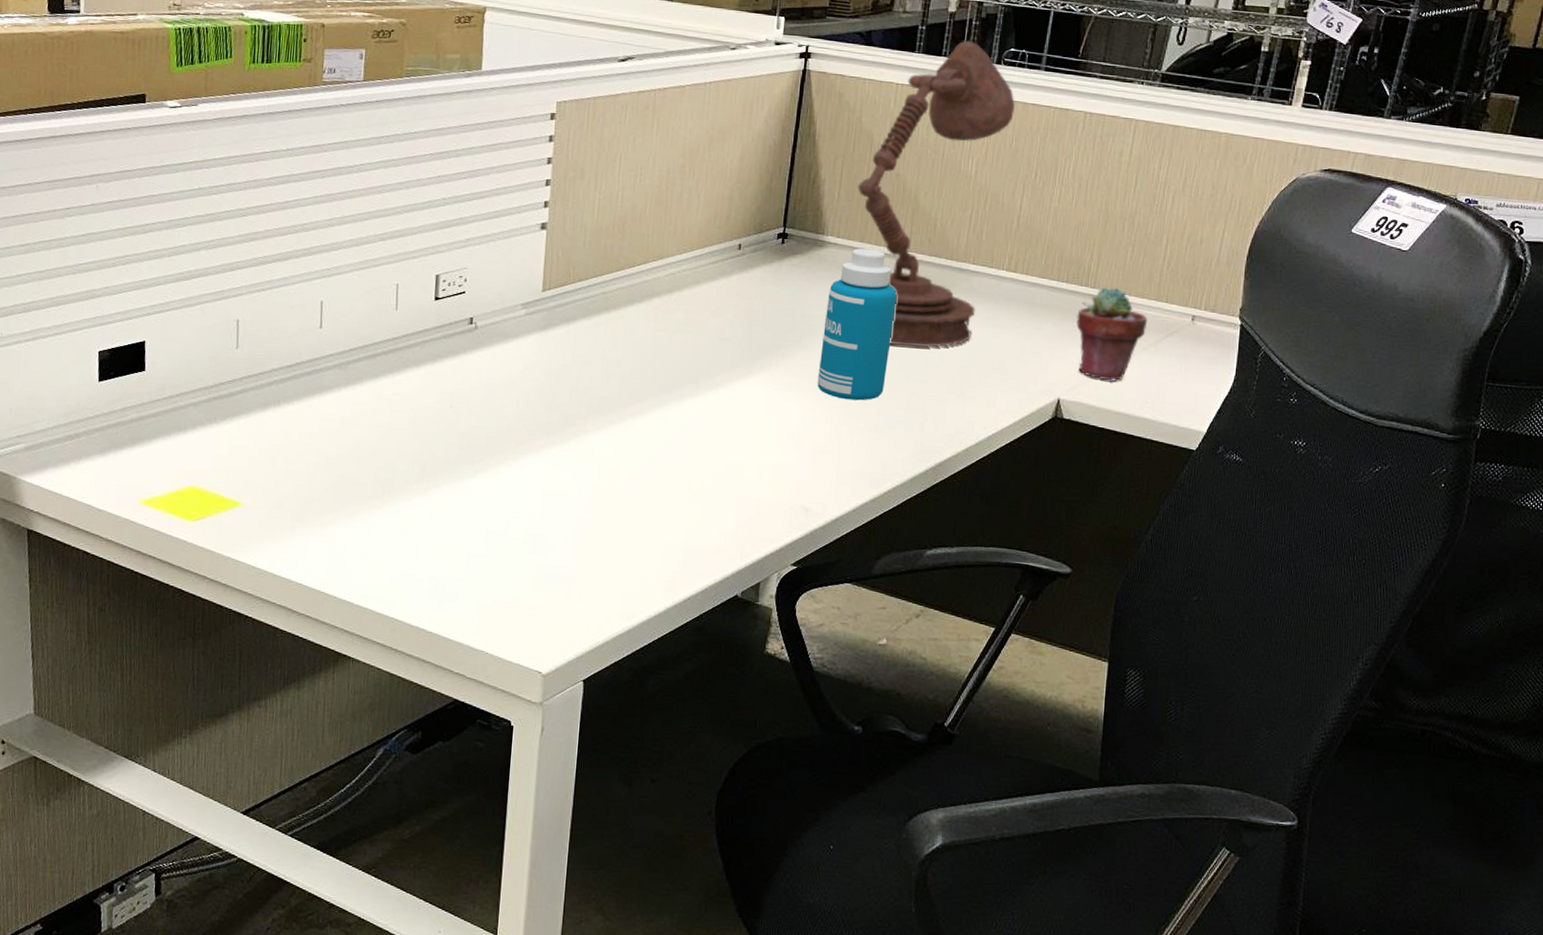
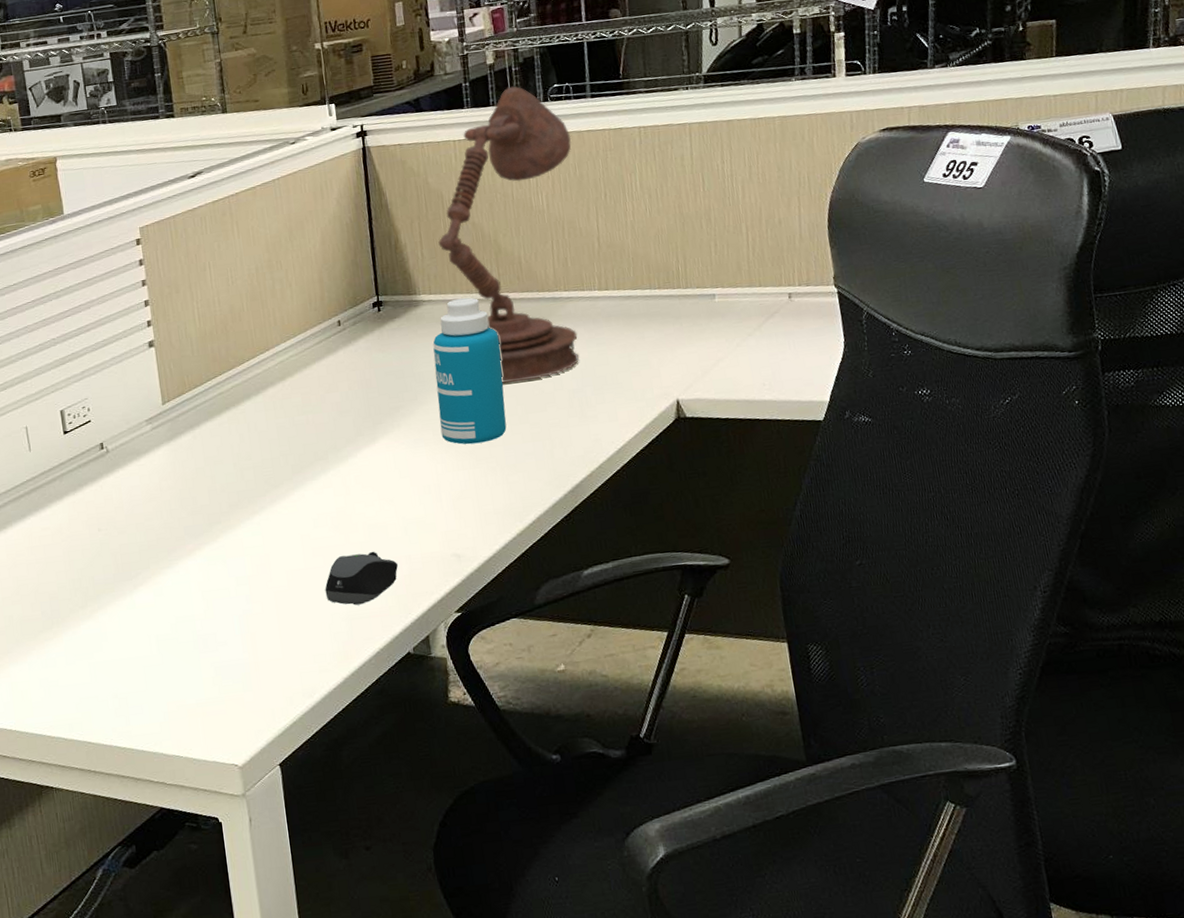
computer mouse: none [666,485,746,538] -> present [325,551,399,605]
potted succulent: present [1076,287,1148,382] -> none [676,283,747,374]

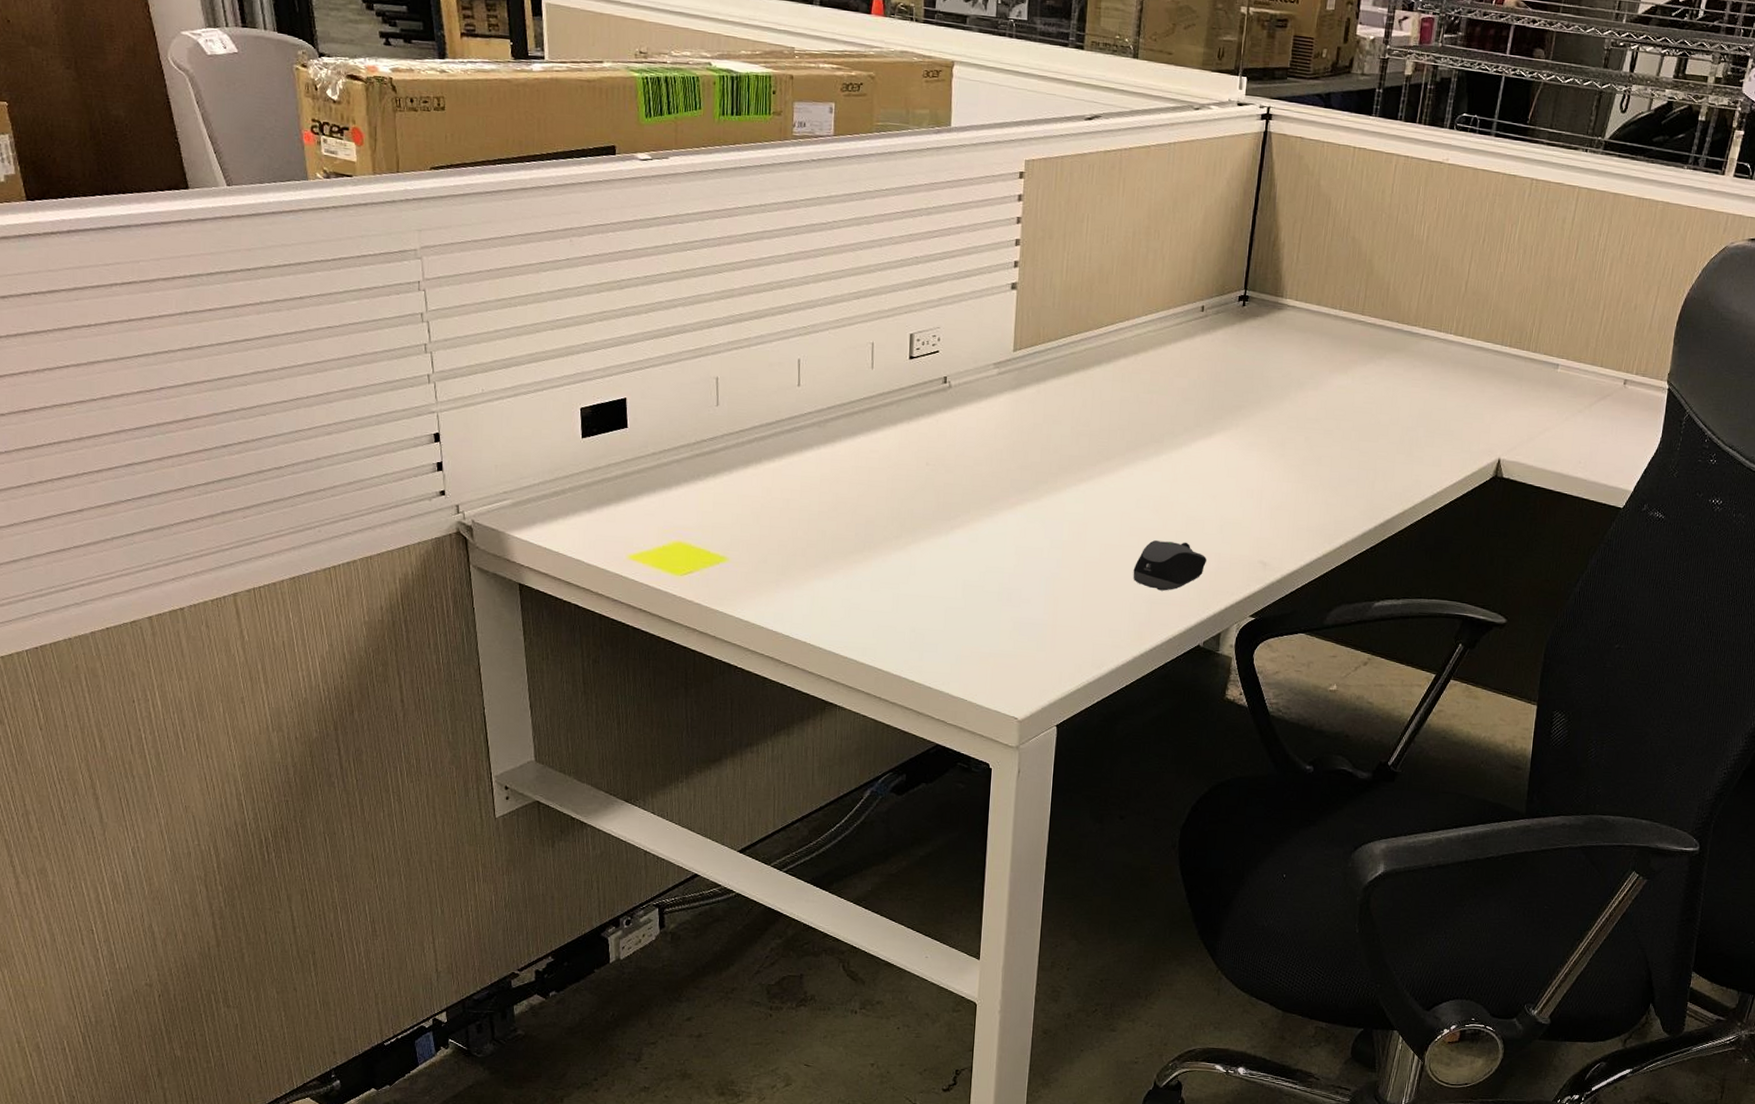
bottle: present [433,297,507,445] -> none [1275,311,1351,460]
desk lamp: present [438,86,580,383] -> none [1315,104,1467,409]

